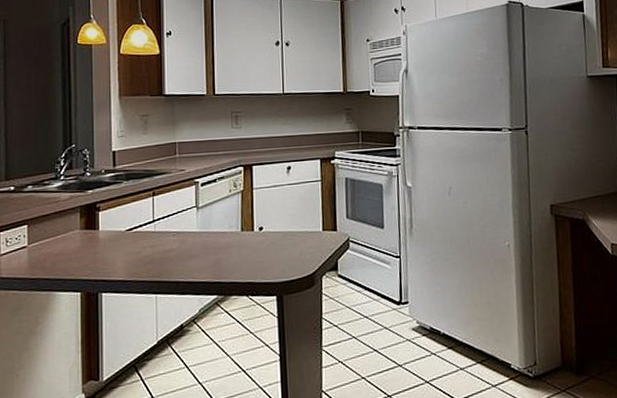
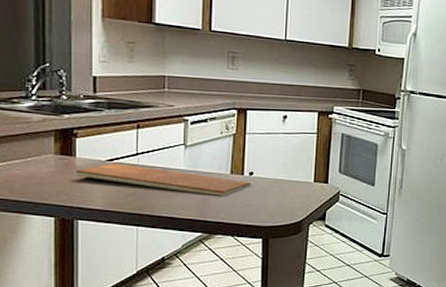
chopping board: none [98,232,262,256] -> present [74,163,251,196]

